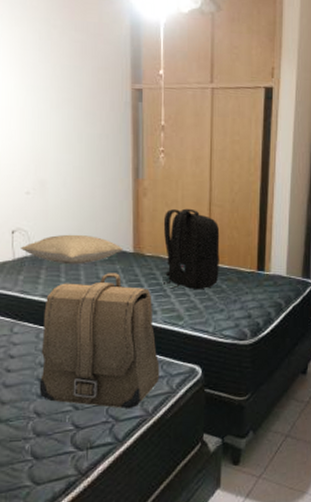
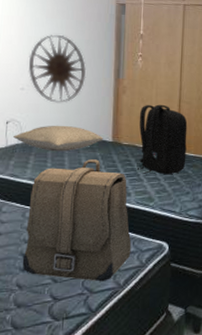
wall art: none [33,127,100,209] -> present [29,34,86,103]

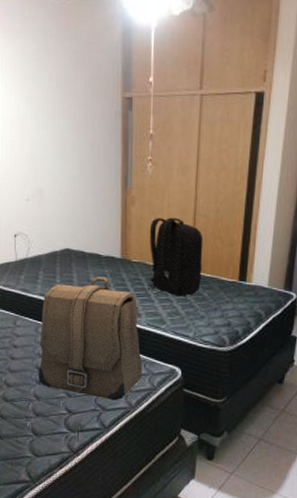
pillow: present [13,125,104,152] -> none [22,239,112,268]
wall art: present [29,34,86,103] -> none [32,137,92,216]

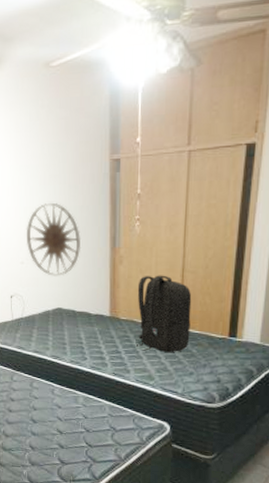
wall art: none [32,137,92,216] -> present [26,202,81,276]
backpack: present [38,276,143,401] -> none [33,334,132,453]

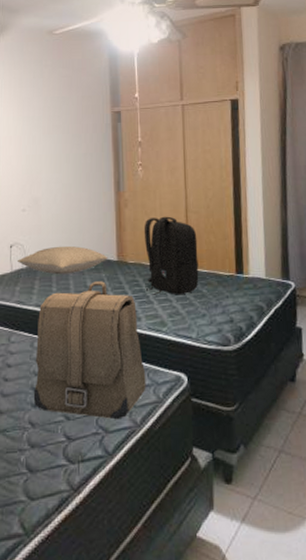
pillow: none [18,299,101,326] -> present [18,246,108,275]
wall art: present [26,202,81,276] -> none [28,150,86,223]
backpack: none [33,334,132,453] -> present [33,281,146,420]

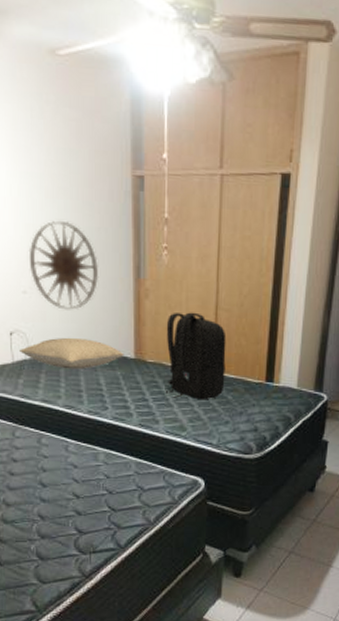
wall art: none [28,150,86,223] -> present [28,220,99,310]
backpack: present [33,281,146,420] -> none [42,379,162,517]

